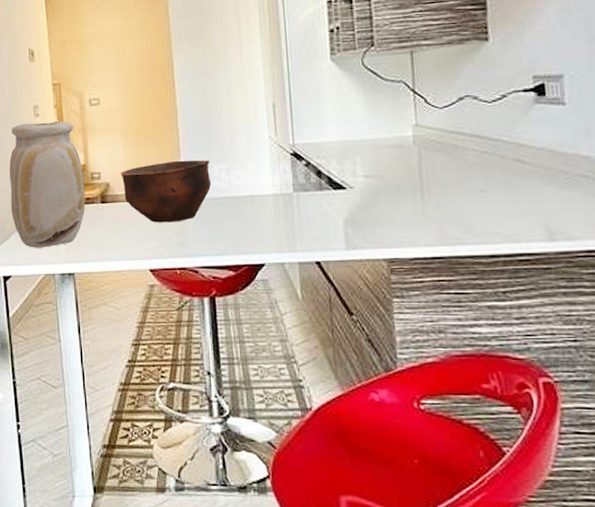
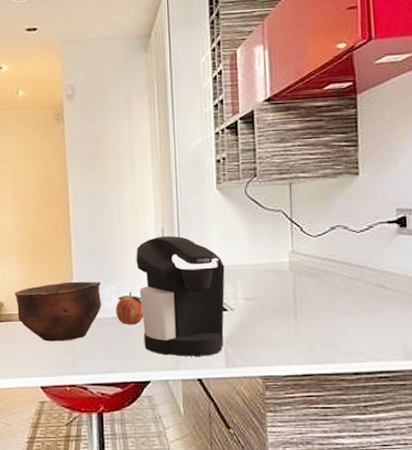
fruit: none [226,170,255,205] -> present [116,292,143,325]
coffee maker: none [246,110,343,238] -> present [136,235,225,357]

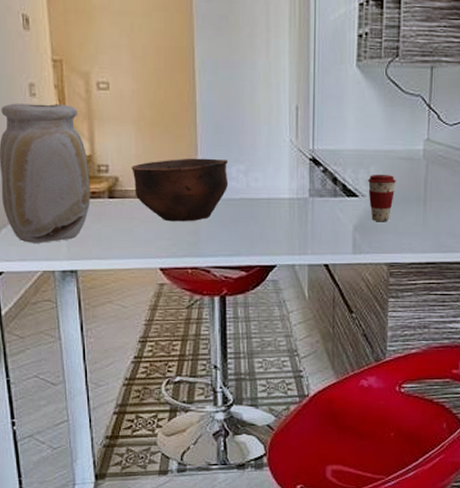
fruit: present [116,292,143,325] -> none [243,172,272,208]
coffee maker: present [136,235,225,357] -> none [267,114,359,242]
coffee cup: none [235,288,264,335] -> present [367,175,396,222]

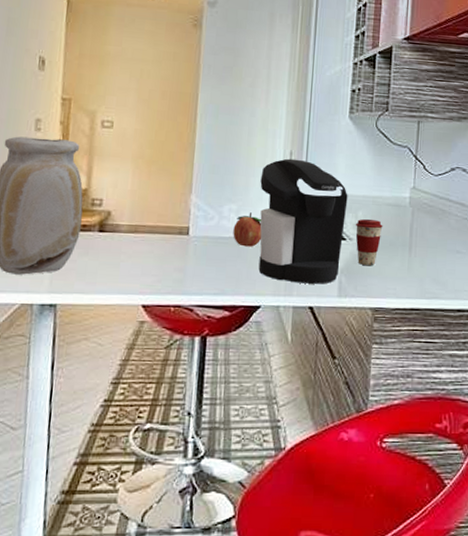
bowl: present [131,158,229,222] -> none [125,195,222,259]
fruit: none [243,172,272,208] -> present [233,212,262,247]
coffee maker: none [267,114,359,242] -> present [258,158,348,284]

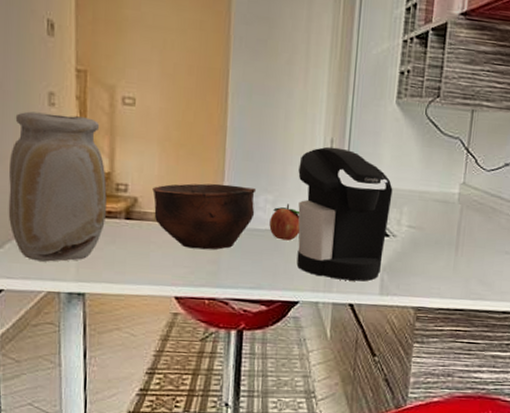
bowl: none [125,195,222,259] -> present [152,183,257,250]
coffee cup: present [355,219,383,266] -> none [399,215,429,264]

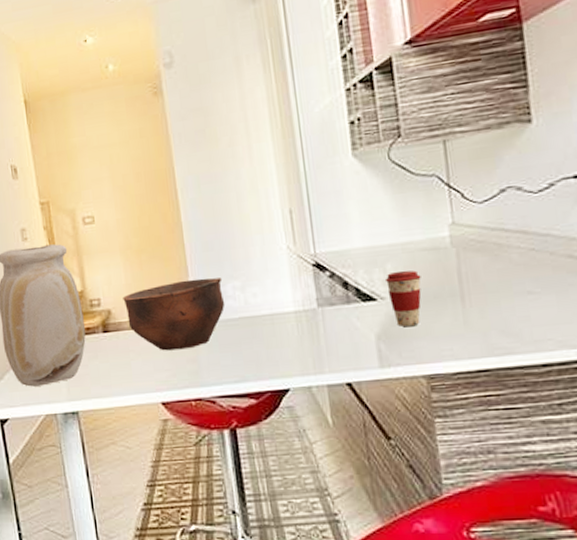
fruit: present [269,204,300,241] -> none [241,287,275,326]
coffee maker: present [296,146,393,282] -> none [260,216,375,358]
coffee cup: none [399,215,429,264] -> present [384,270,422,327]

